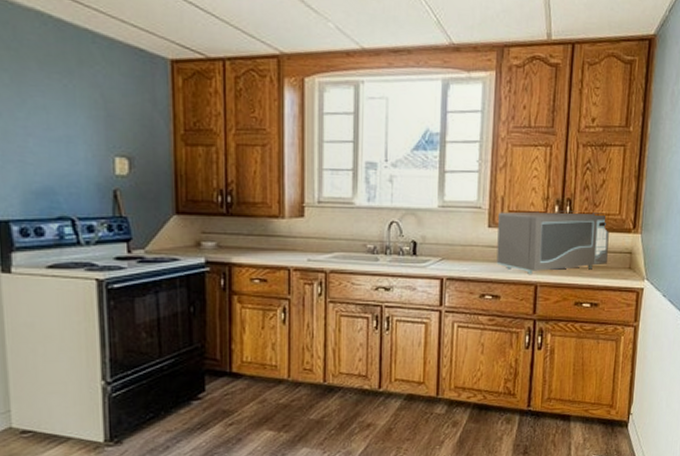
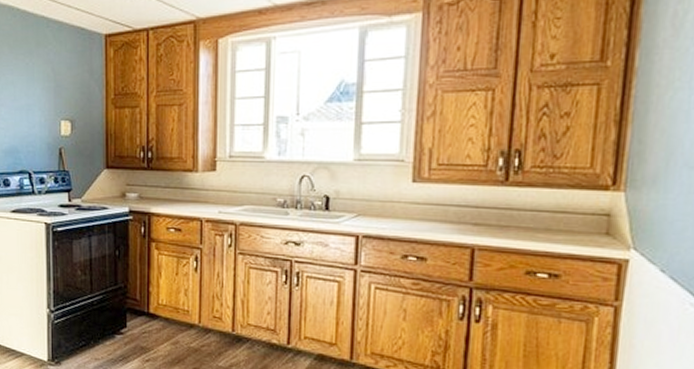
microwave: present [496,210,609,275] -> none [422,163,576,237]

